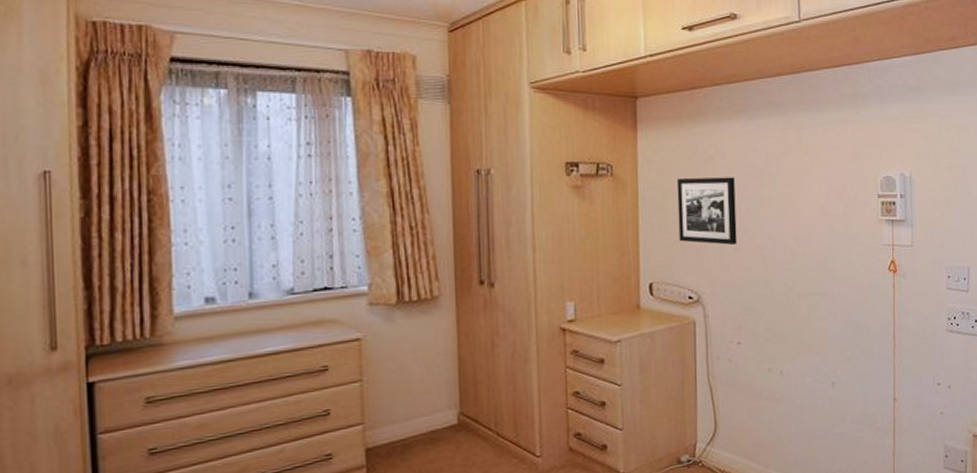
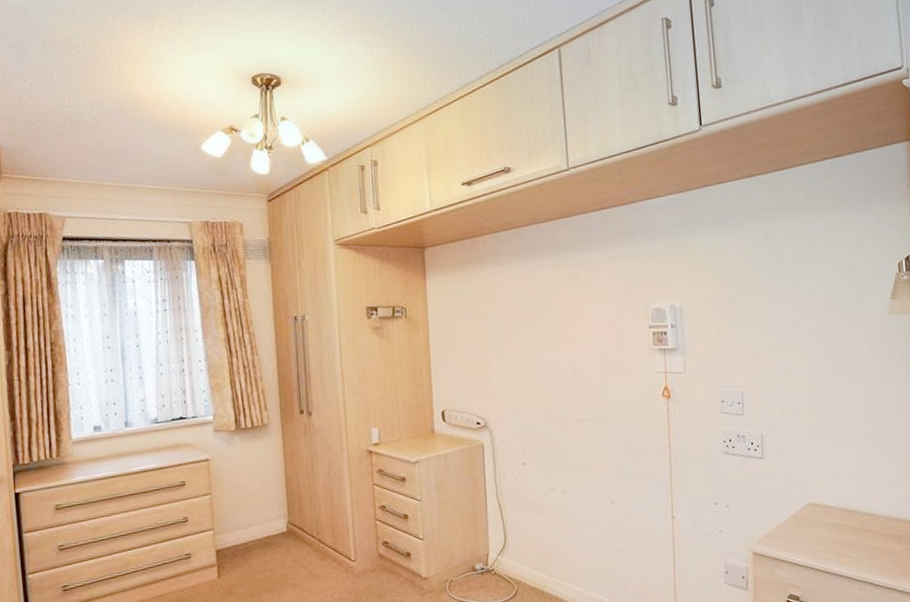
picture frame: present [676,177,737,245] -> none [462,314,519,376]

